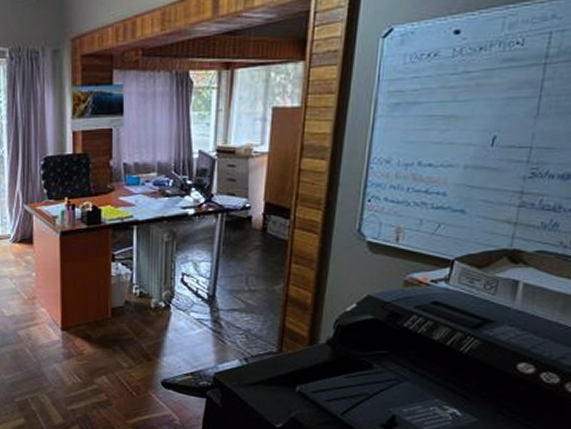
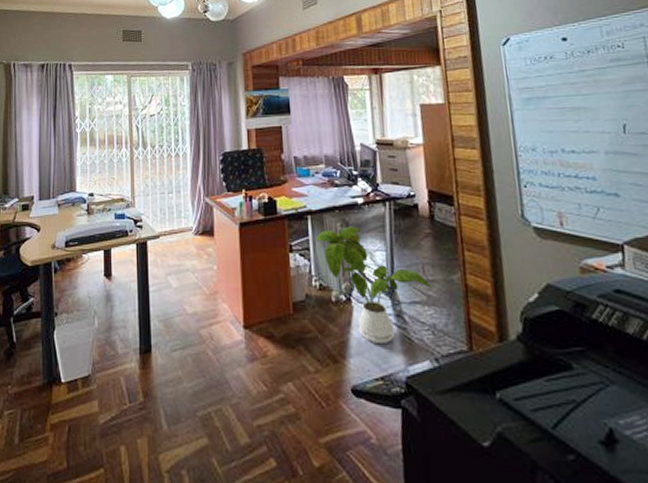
house plant: none [139,237,253,346] -> present [315,226,432,345]

